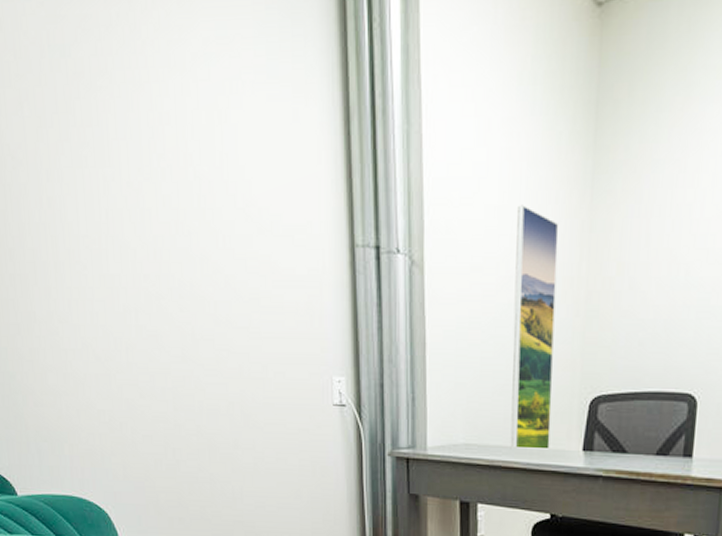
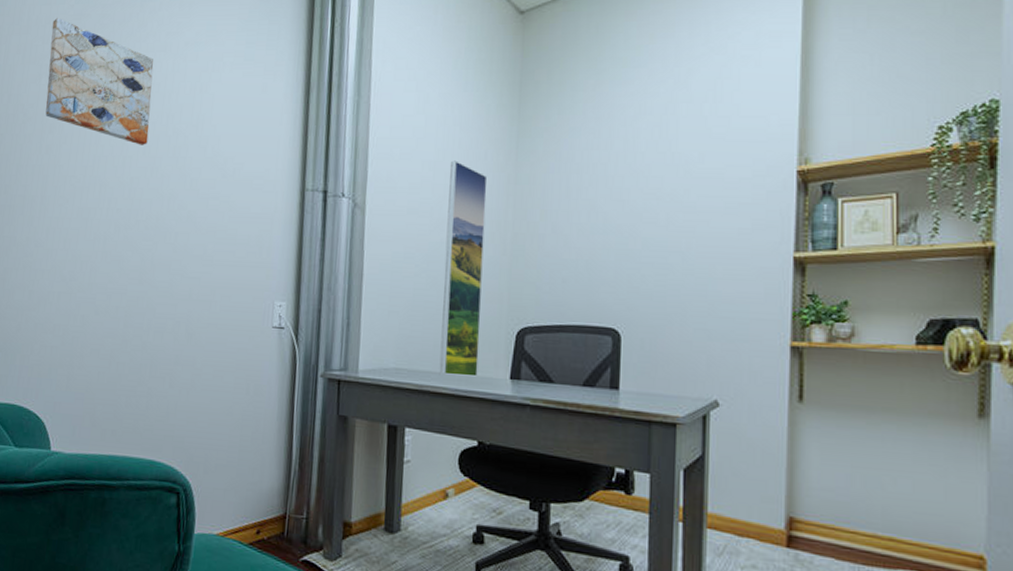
wall art: none [21,20,166,195] -> present [45,17,154,145]

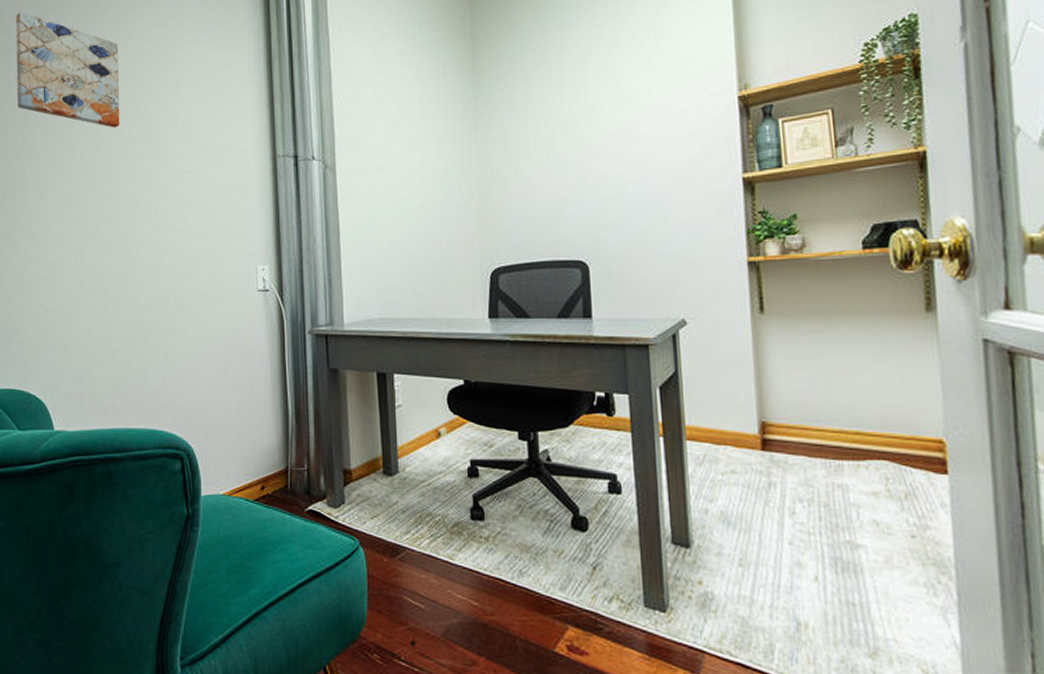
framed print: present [439,160,488,375] -> none [413,115,458,318]

